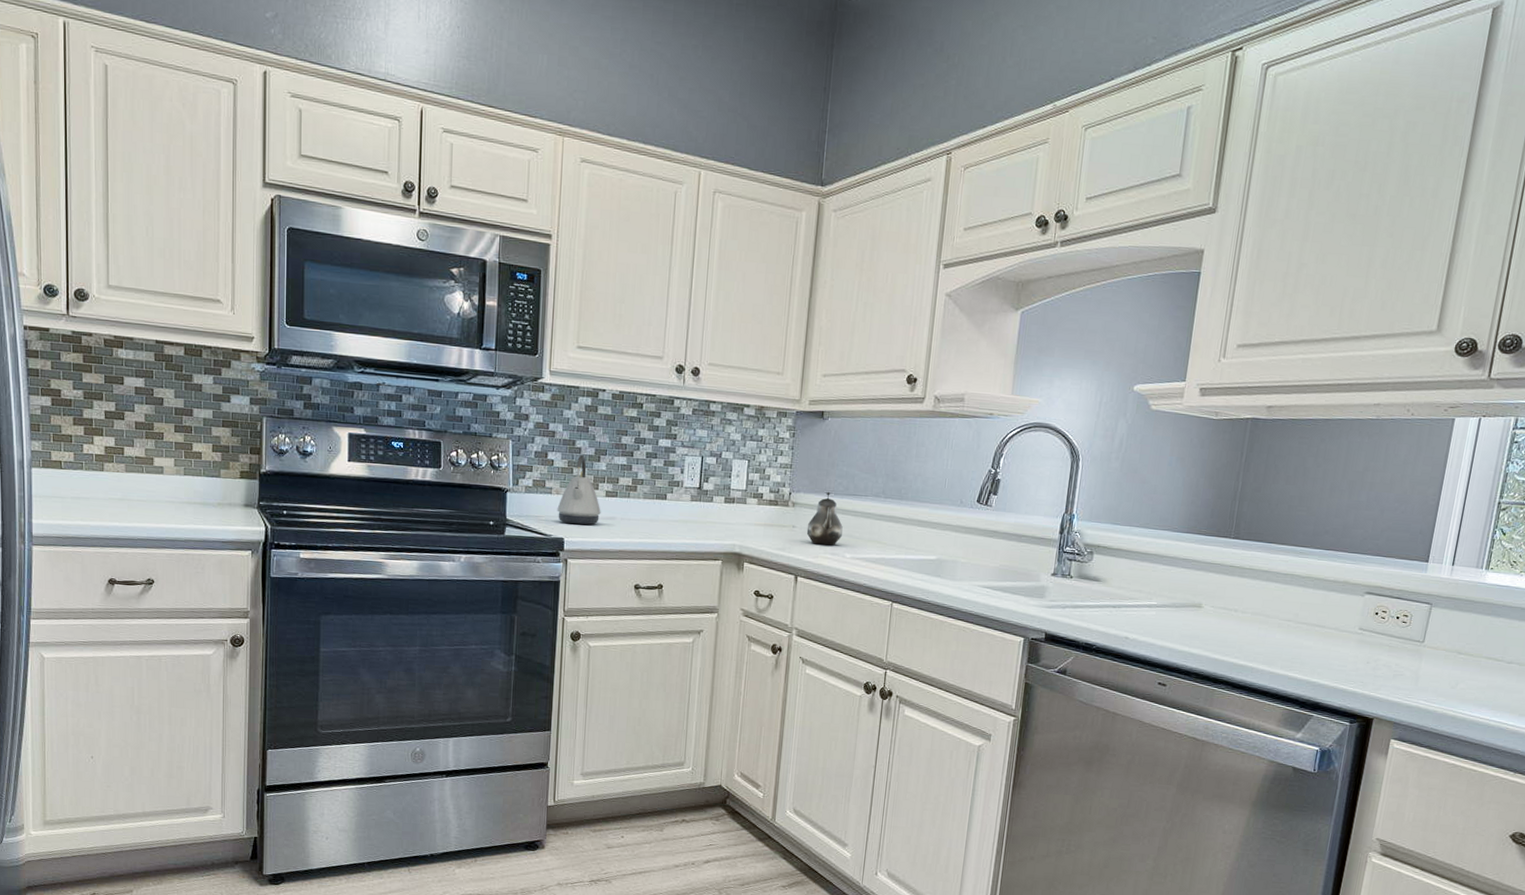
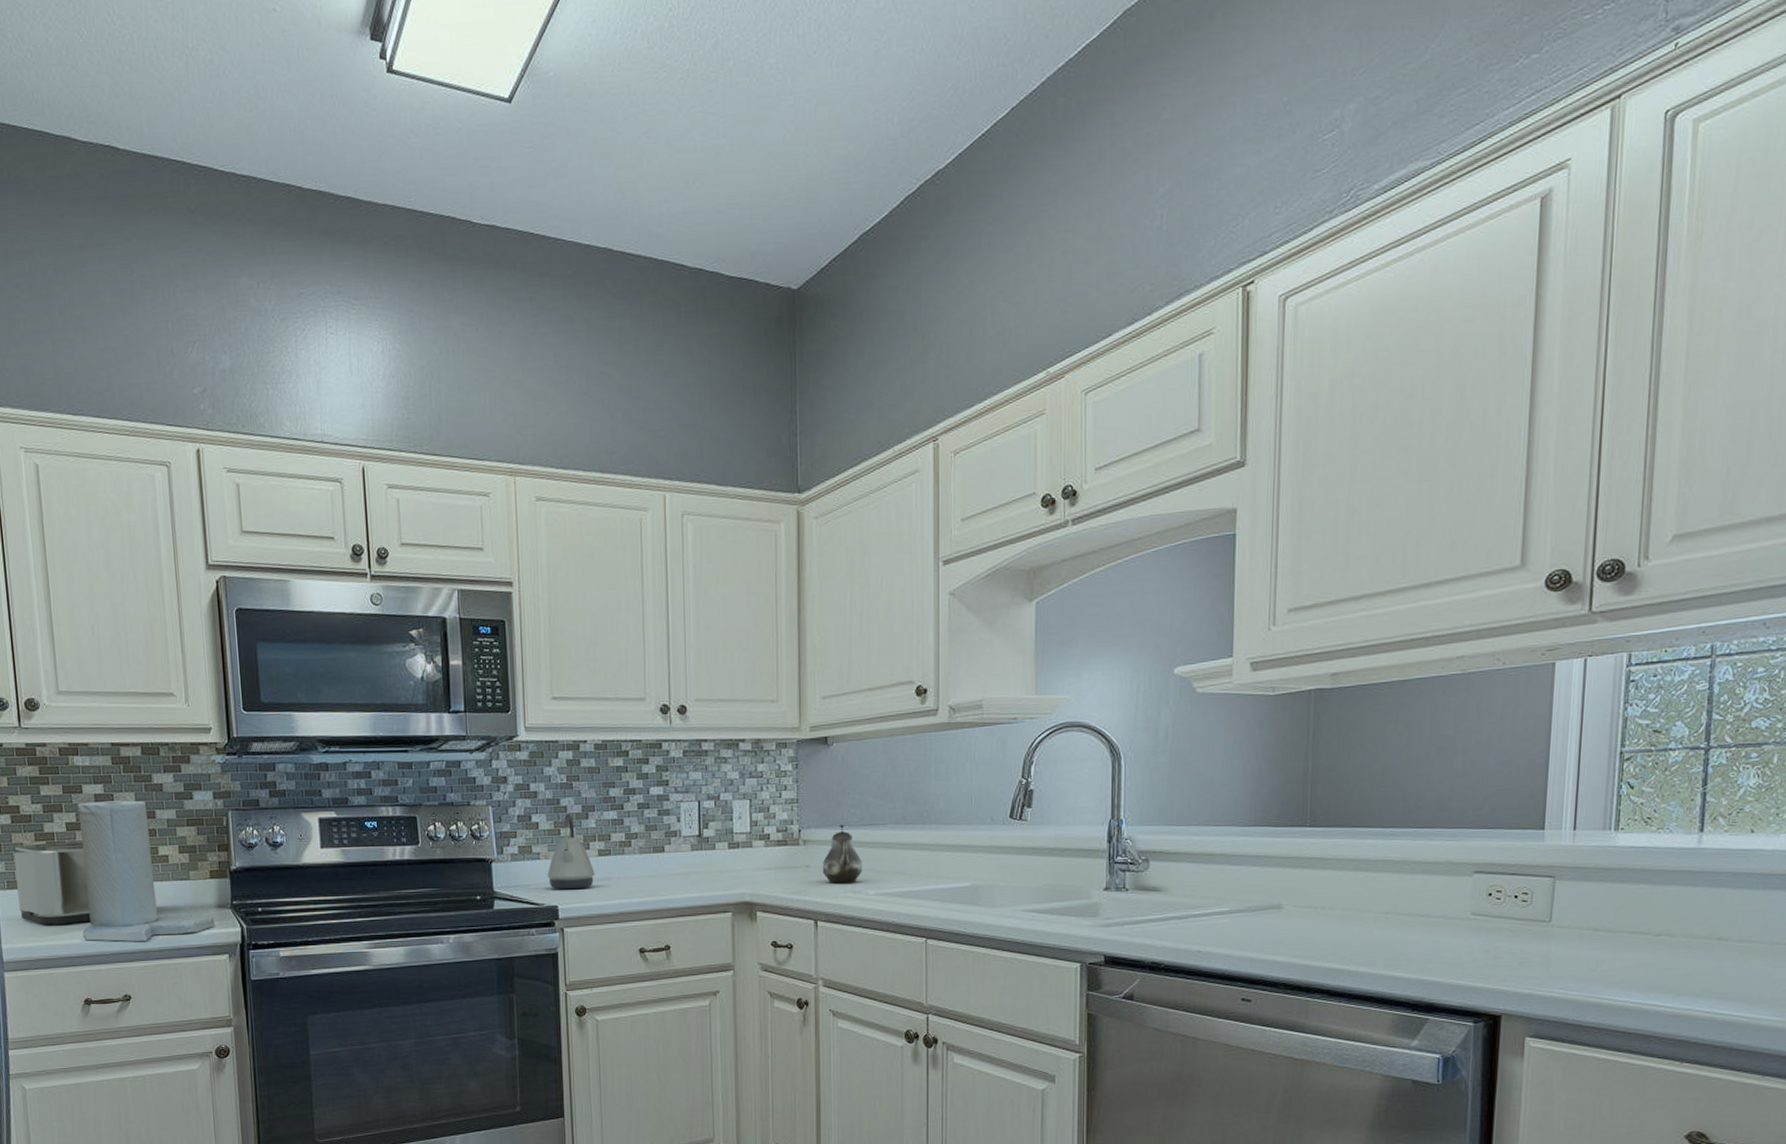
toaster: none [51,427,122,508] -> present [13,840,91,926]
paper towel: none [112,393,241,530] -> present [77,800,215,942]

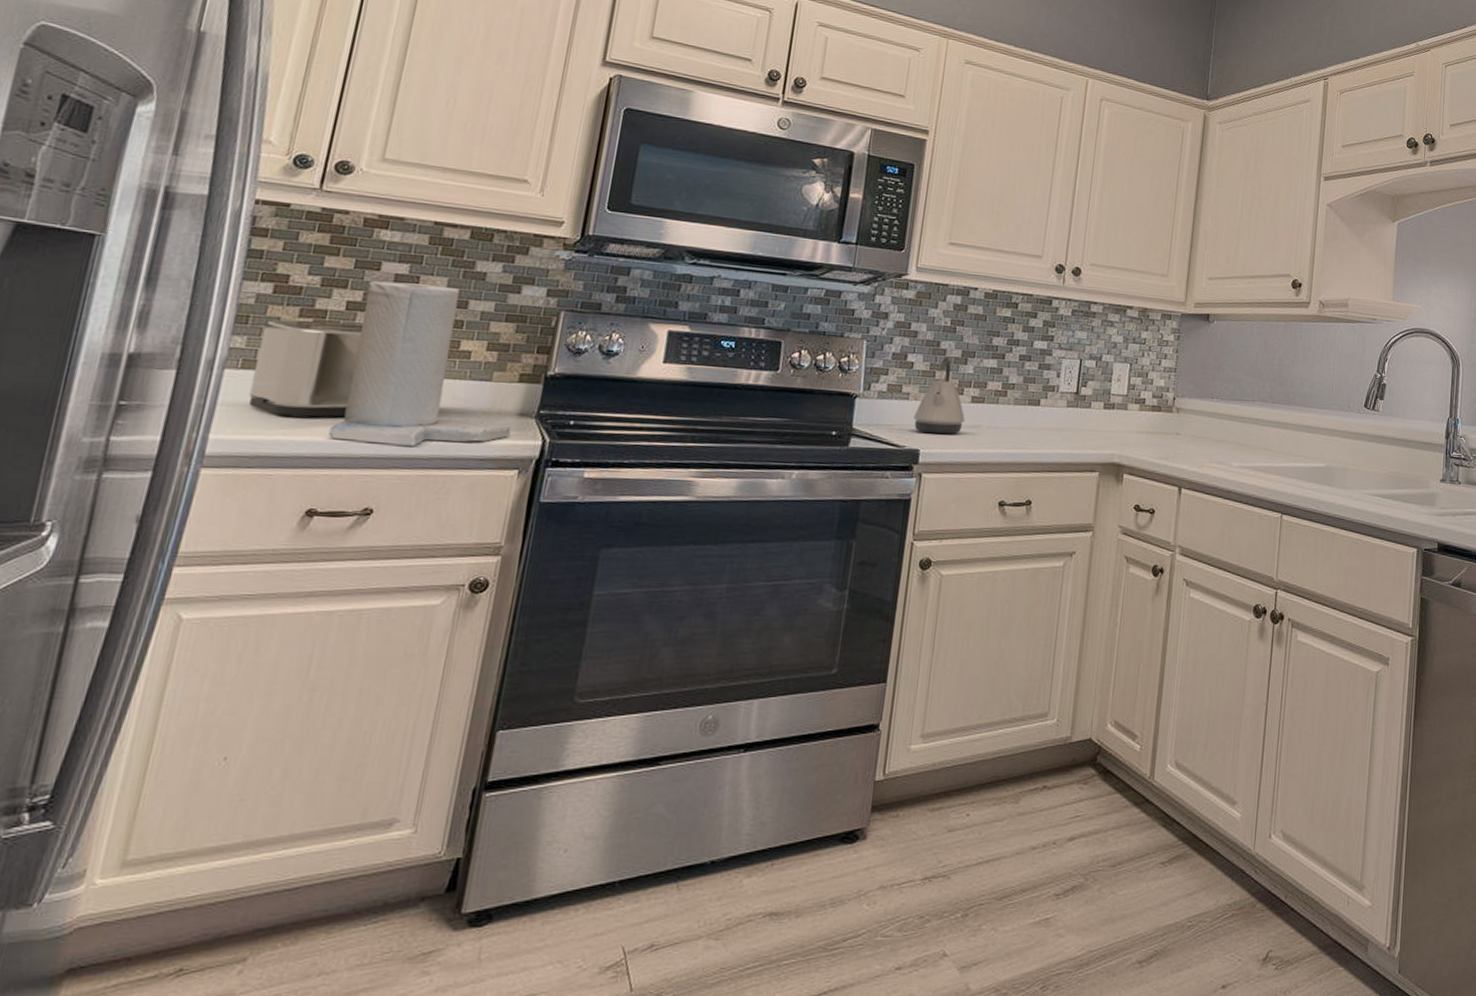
teapot: present [822,824,862,884] -> none [1191,396,1230,454]

